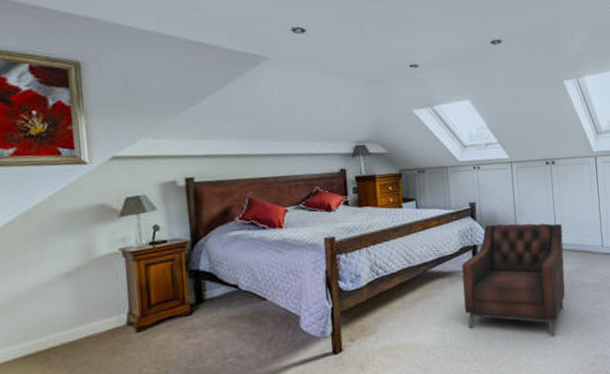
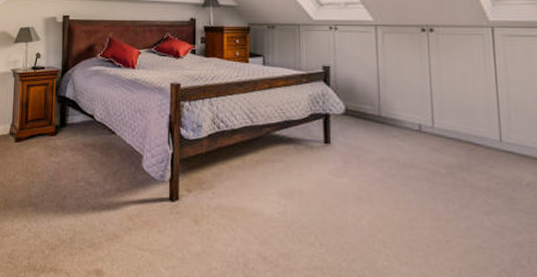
armchair: present [462,223,566,335] -> none [310,93,444,241]

